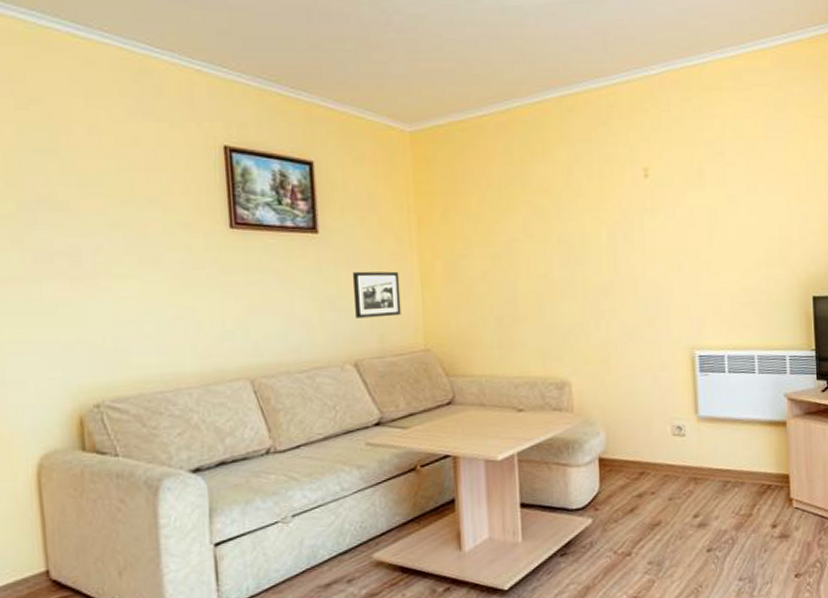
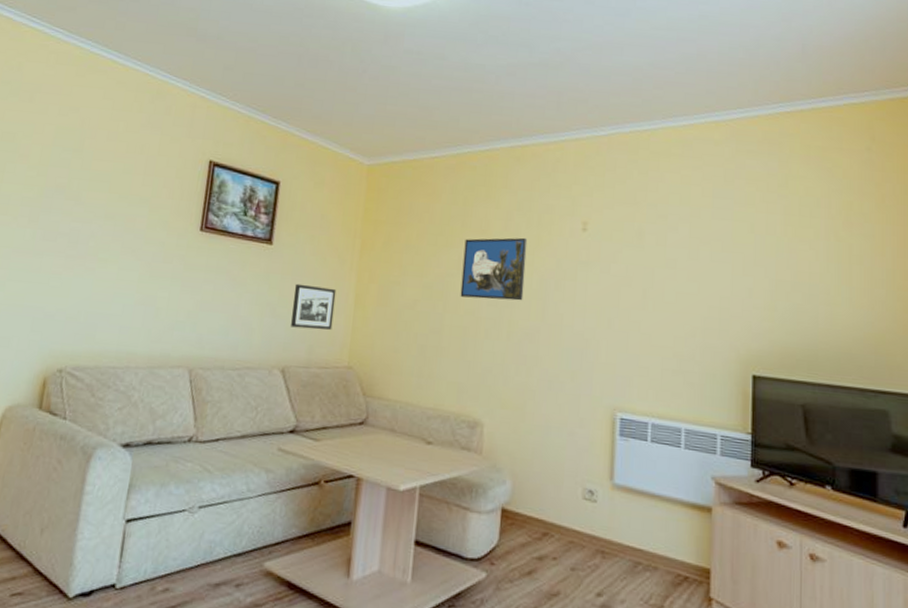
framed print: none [527,192,594,261] -> present [460,237,528,301]

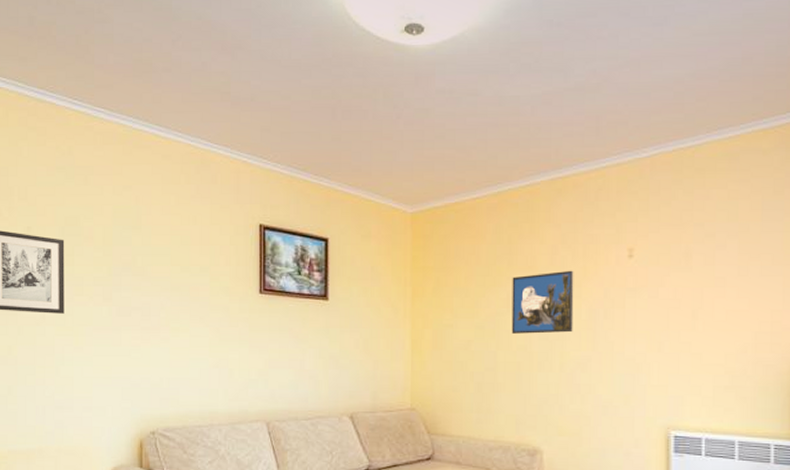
picture frame: present [291,283,337,330] -> none [353,335,393,377]

